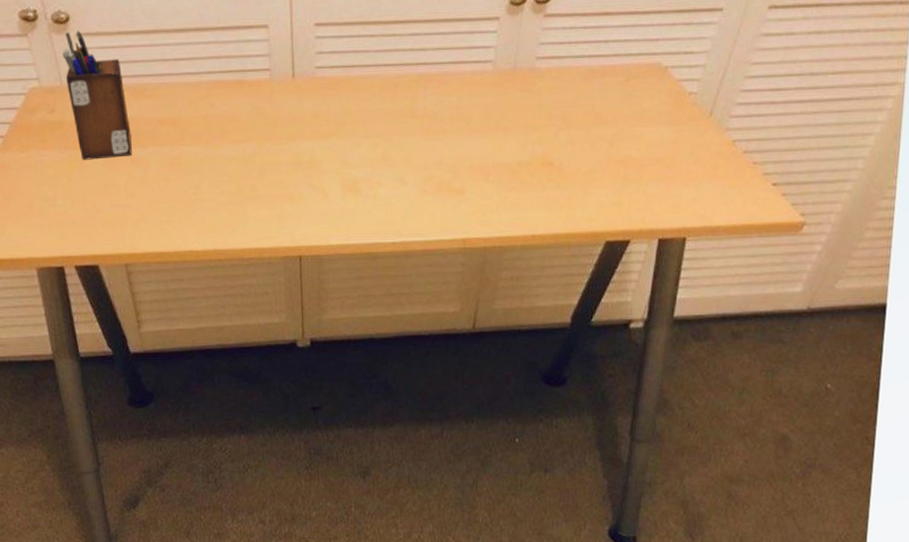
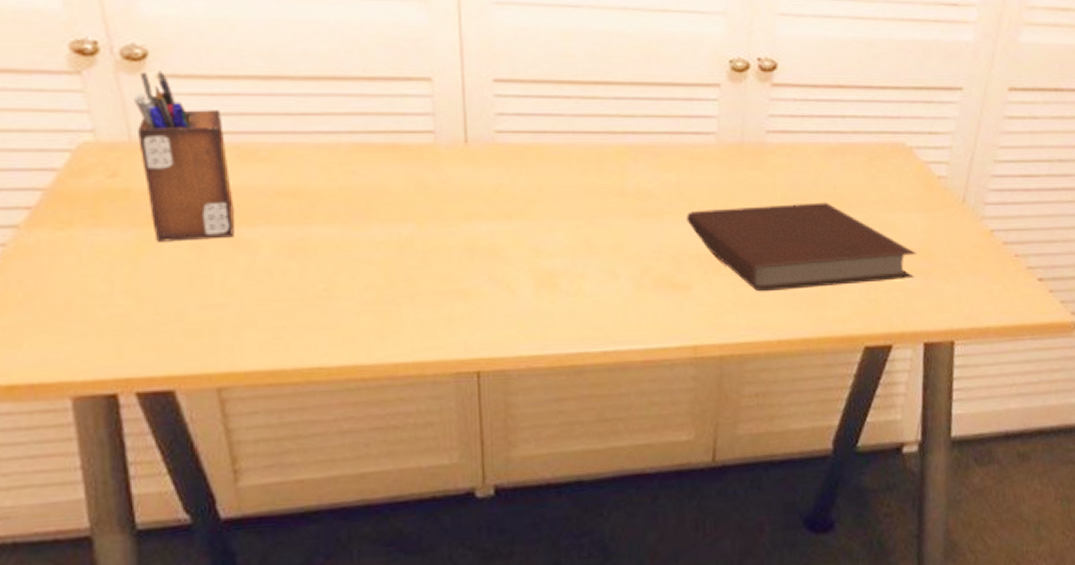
notebook: none [464,119,661,196] -> present [687,202,916,292]

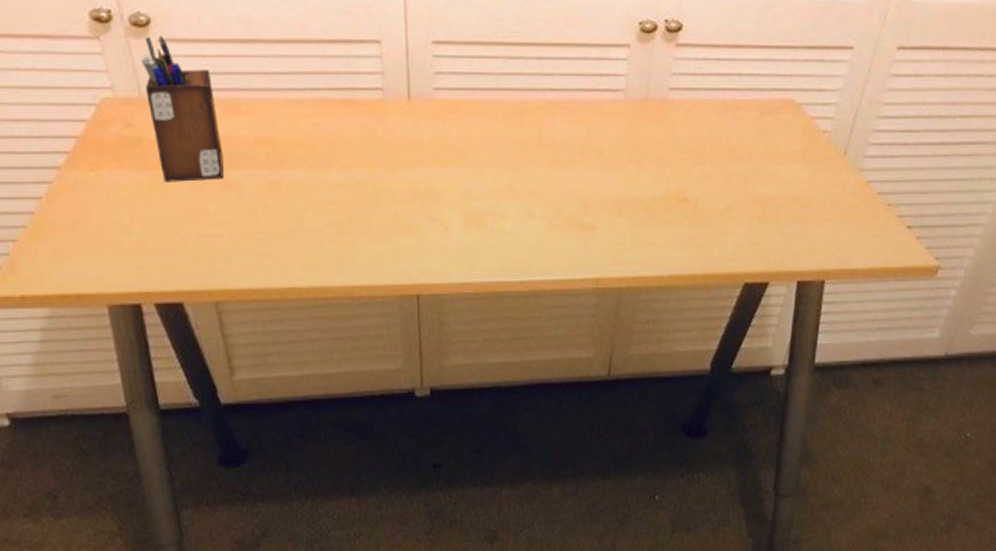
notebook: present [687,202,916,292] -> none [595,154,797,233]

